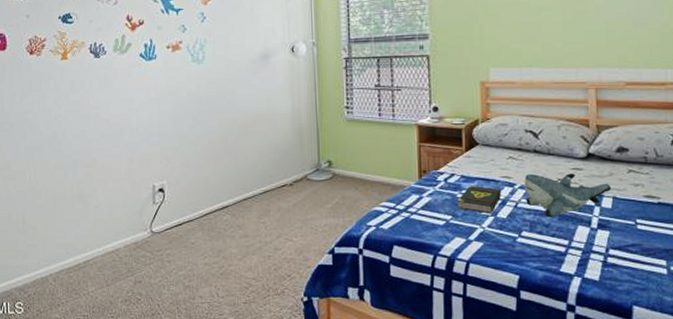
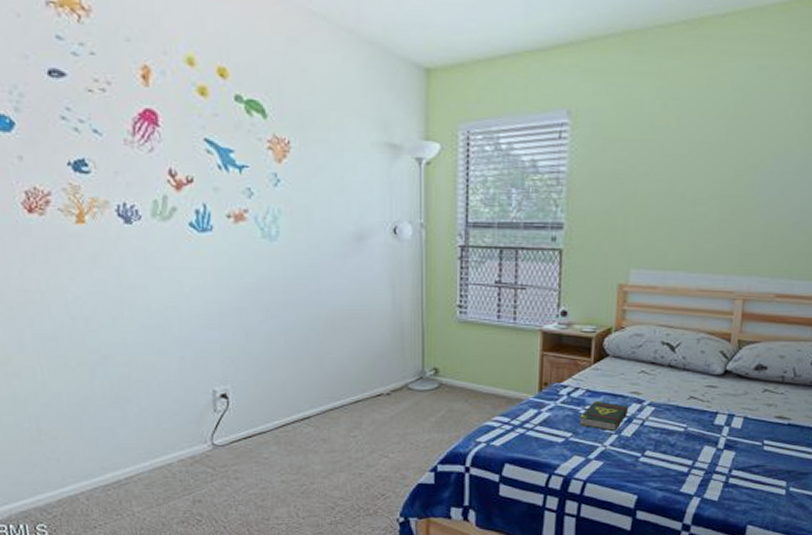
shark plush: present [524,173,611,217] -> none [653,391,743,436]

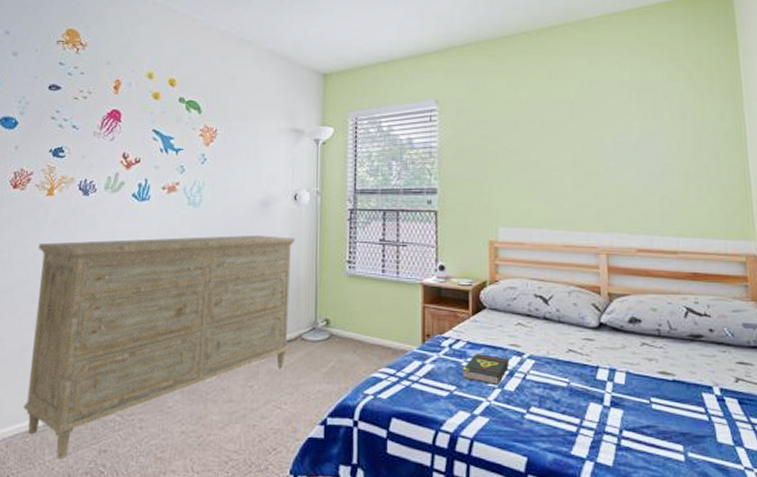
dresser: none [78,274,396,509] -> present [23,235,295,458]

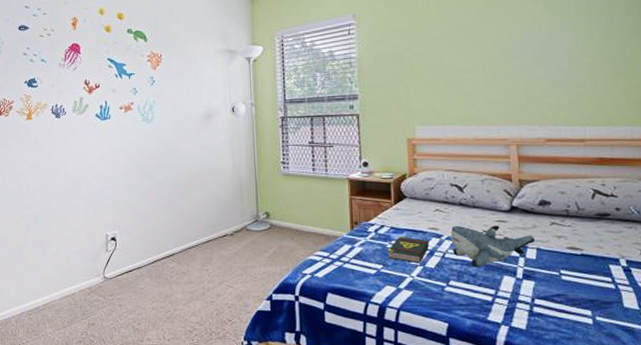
dresser: present [23,235,295,458] -> none [24,143,236,331]
shark plush: none [533,343,624,392] -> present [450,225,535,267]

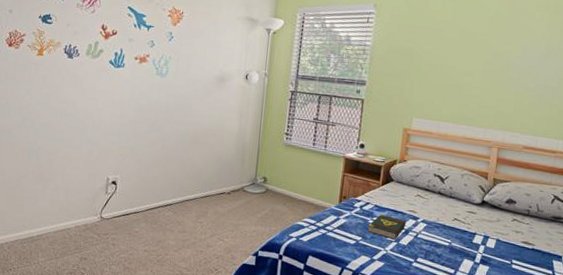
shark plush: present [450,225,535,267] -> none [425,211,496,249]

